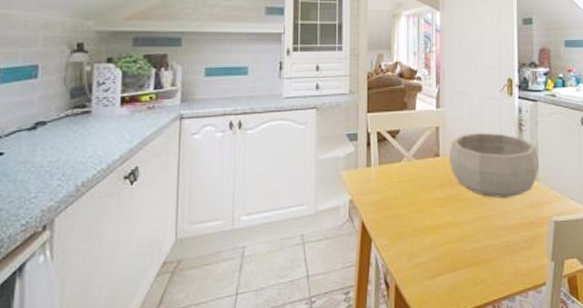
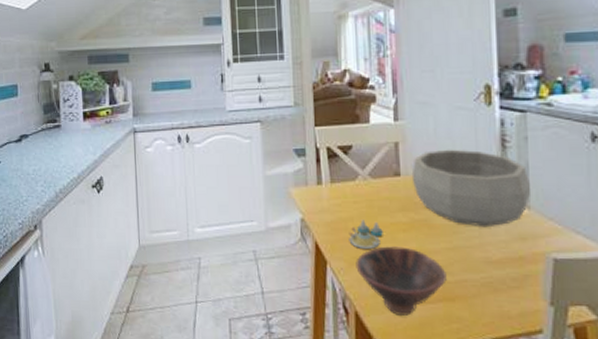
salt and pepper shaker set: none [393,197,423,226] -> present [348,219,383,250]
bowl: none [398,220,474,284] -> present [356,246,447,316]

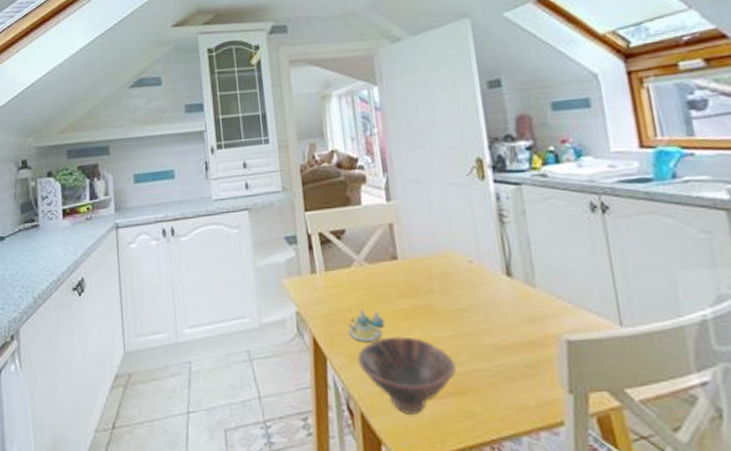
decorative bowl: present [411,149,530,228] -> none [409,227,535,311]

